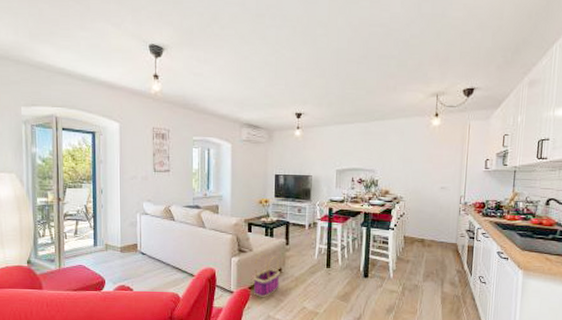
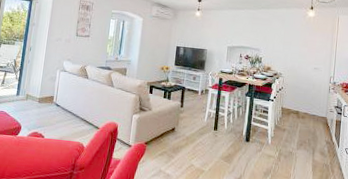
basket: present [253,253,280,298] -> none [149,113,174,154]

